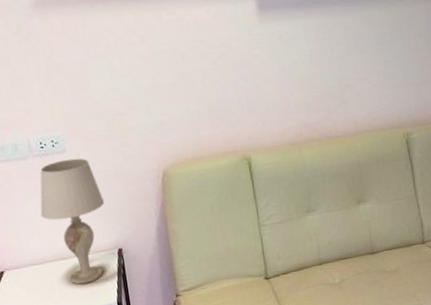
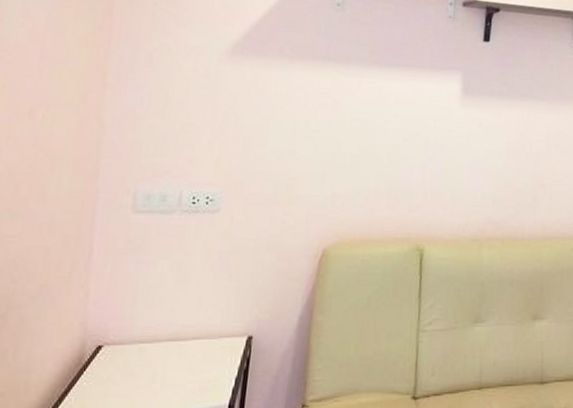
table lamp: present [40,158,104,285] -> none [168,220,247,376]

